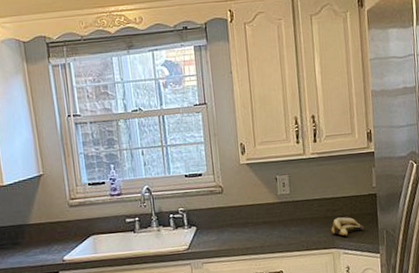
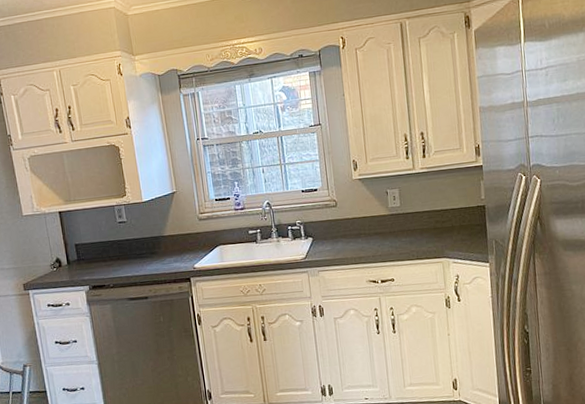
banana: present [331,217,364,236] -> none [440,228,473,246]

